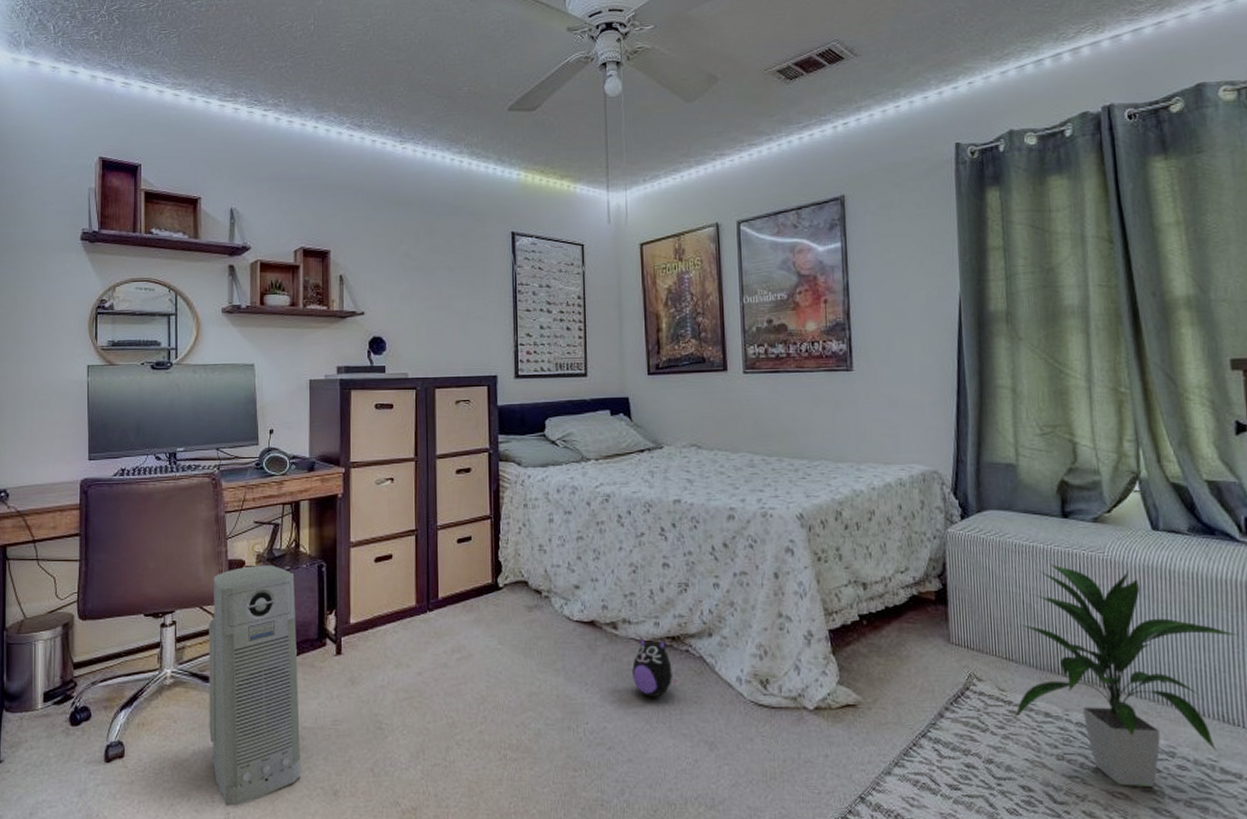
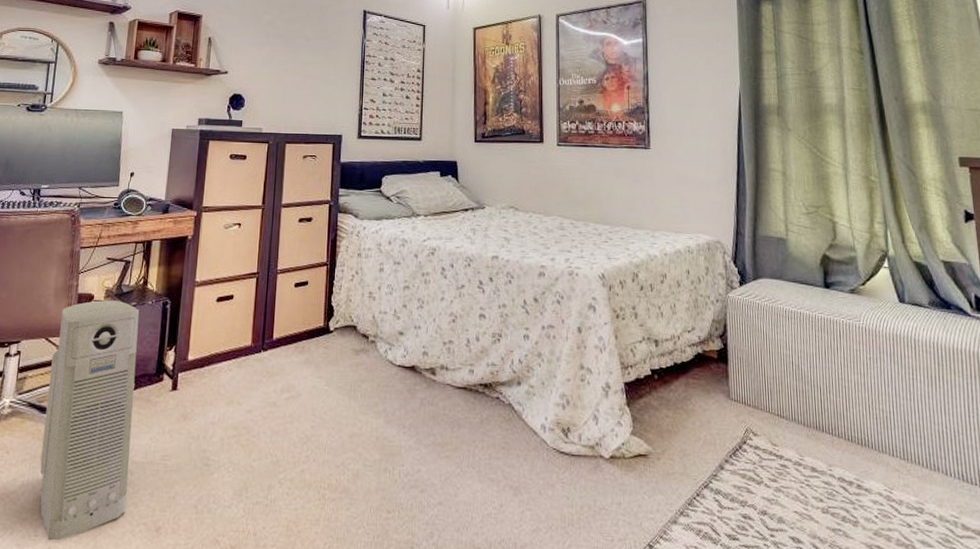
plush toy: present [632,637,681,698] -> none [447,383,491,442]
indoor plant: present [1014,564,1239,787] -> none [785,329,973,541]

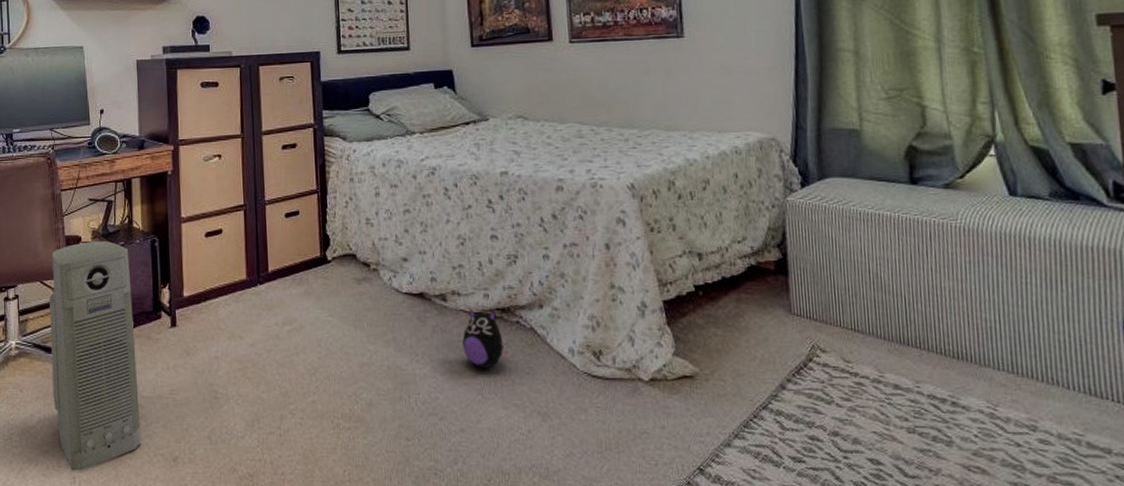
plush toy: none [447,383,491,442] -> present [462,308,512,369]

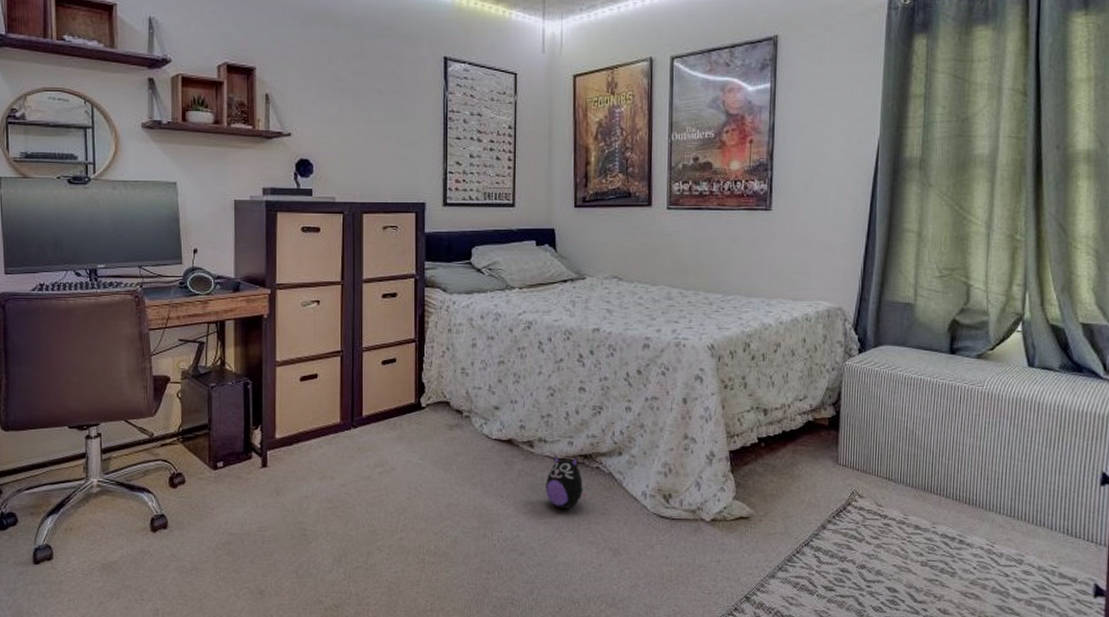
air purifier: present [49,241,142,471] -> none [134,382,228,604]

